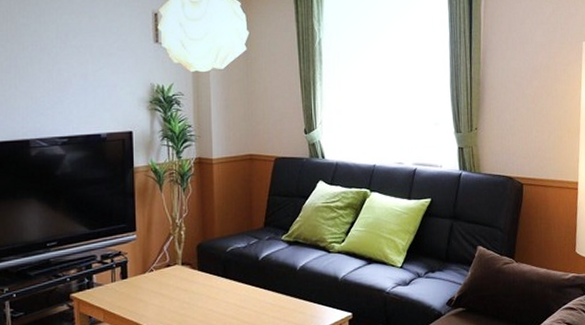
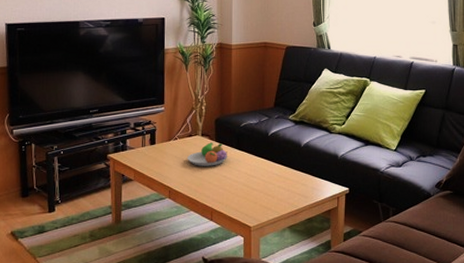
fruit bowl: none [166,272,213,300] -> present [187,142,227,166]

